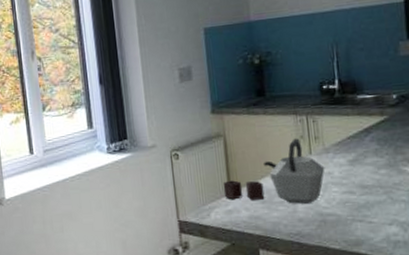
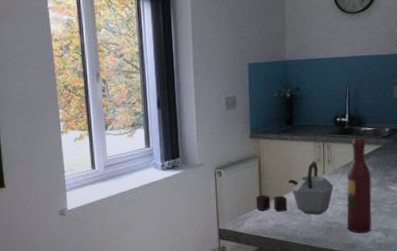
wine bottle: none [342,108,382,227] -> present [346,137,372,233]

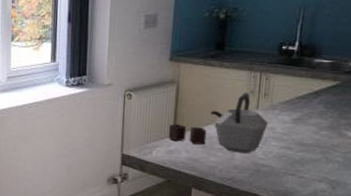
wine bottle: present [346,137,372,233] -> none [280,70,321,182]

